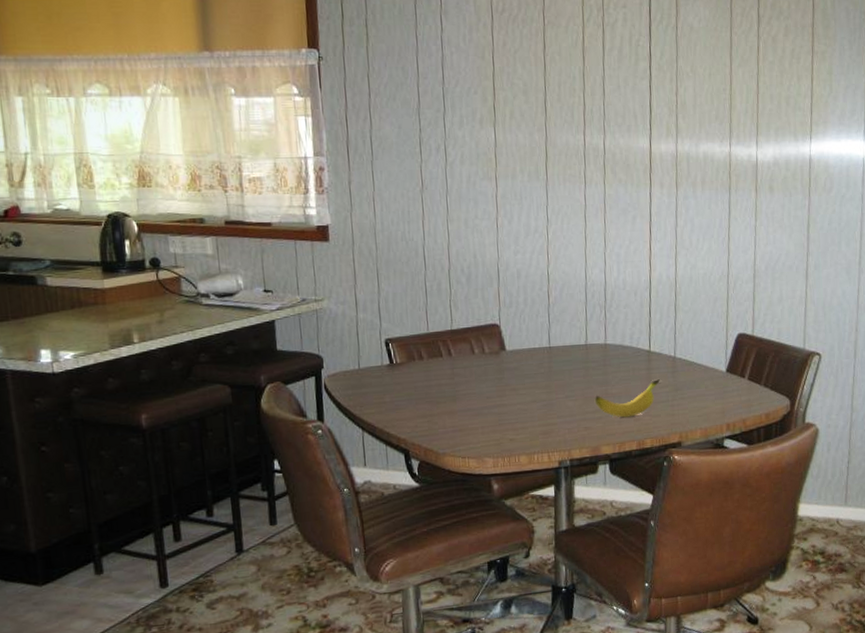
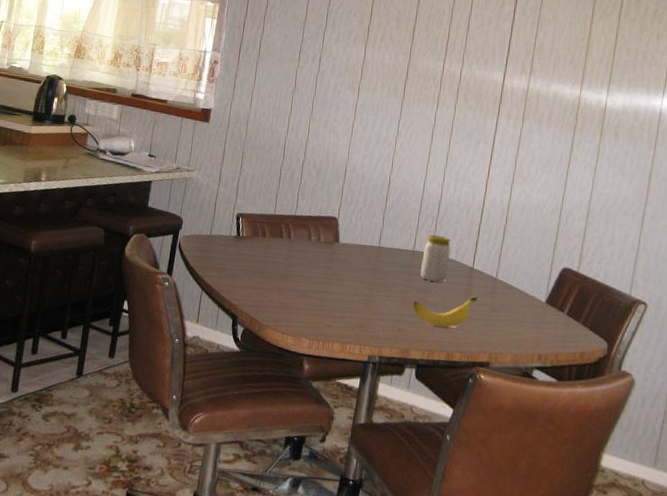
jar: none [596,323,625,373] -> present [420,234,451,282]

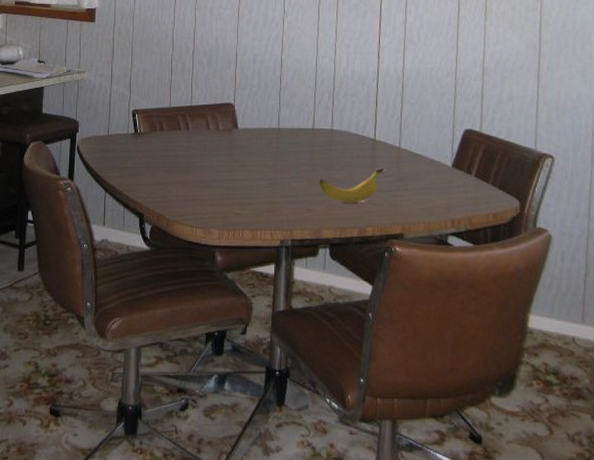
jar: present [420,234,451,282] -> none [322,110,351,157]

